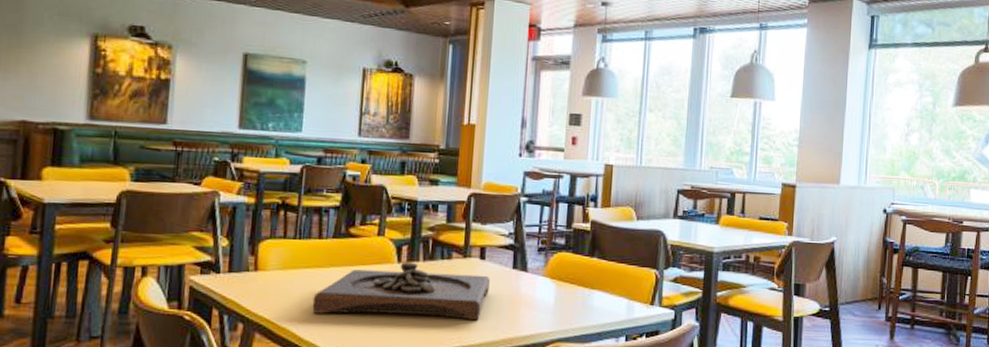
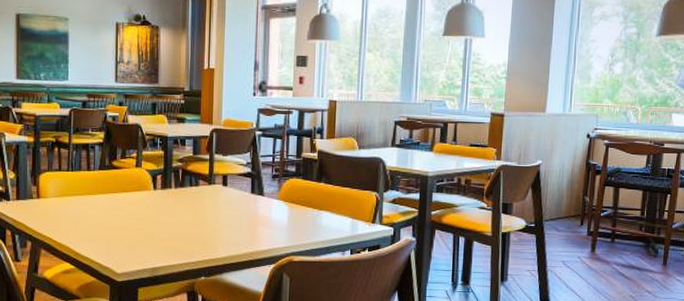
wooden tray: present [312,262,490,321] -> none [85,189,232,238]

